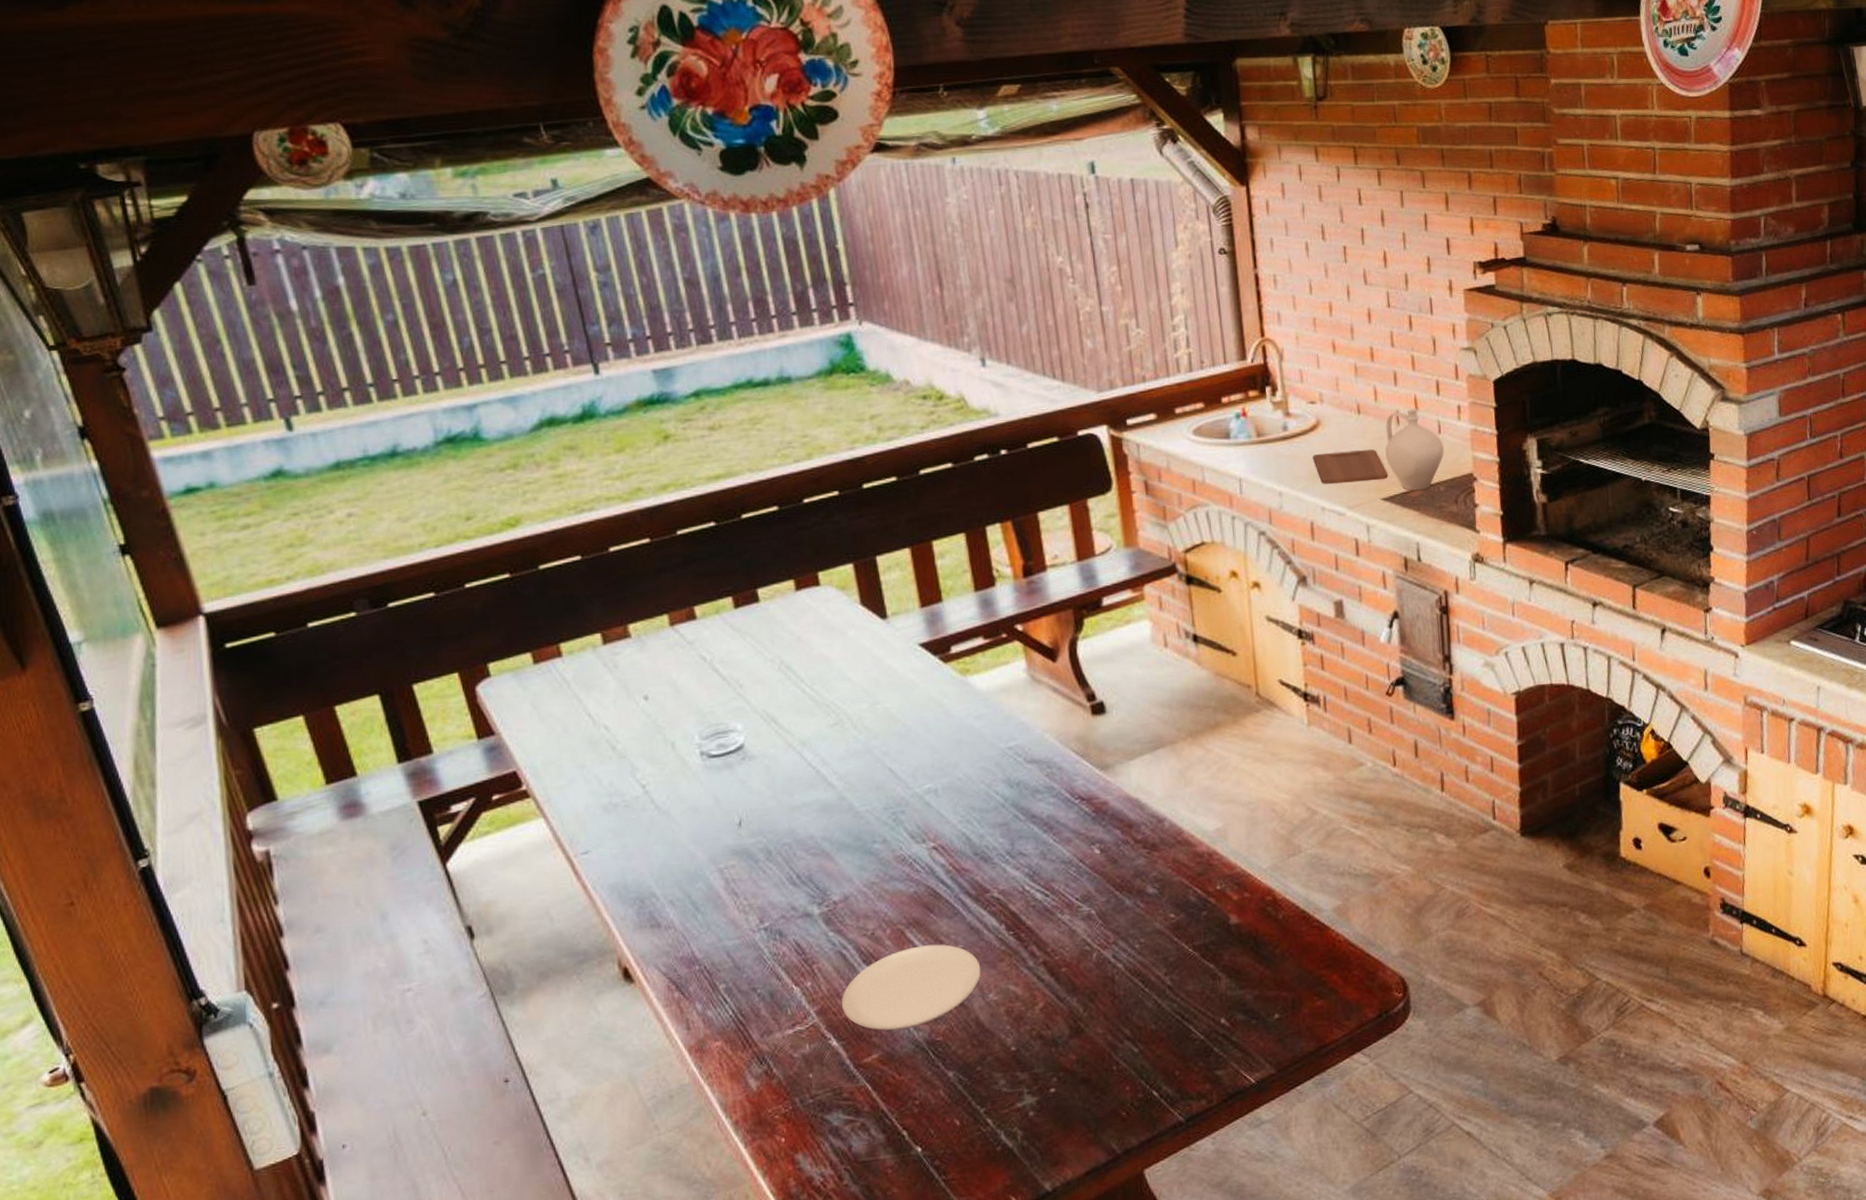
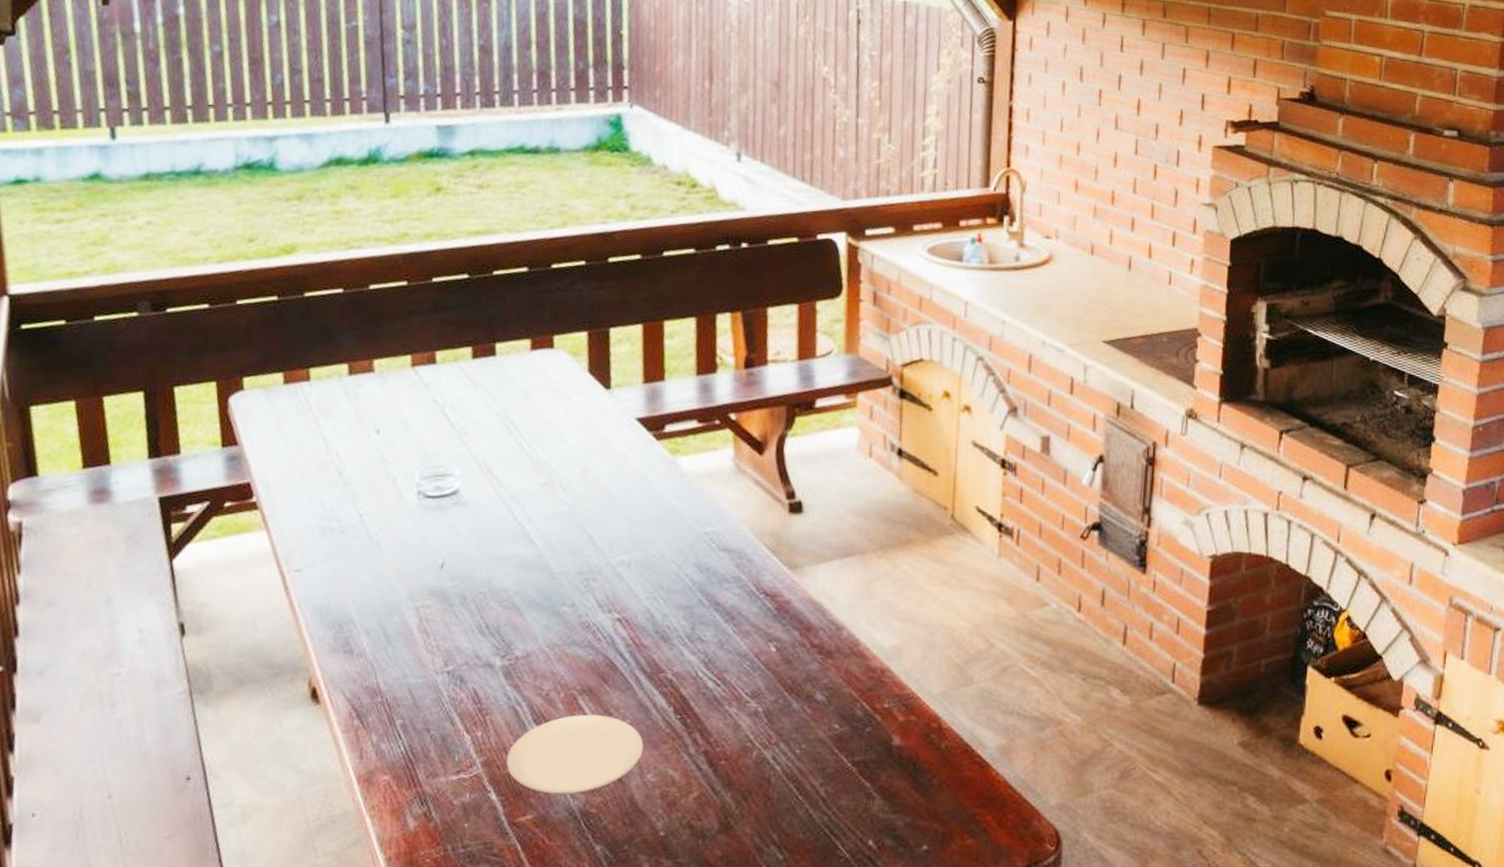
cutting board: present [1313,449,1388,485] -> none [1040,288,1112,323]
ceramic jug: present [1385,408,1444,491] -> none [1113,256,1172,339]

